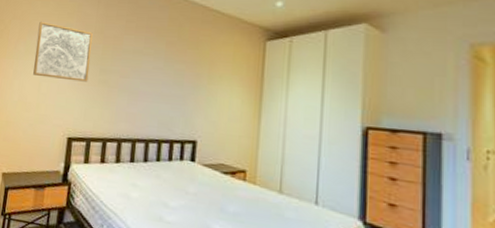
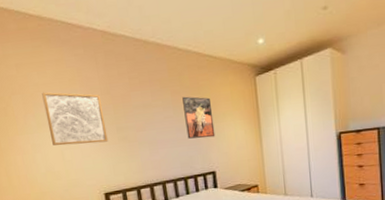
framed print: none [173,49,209,101] -> present [182,96,215,139]

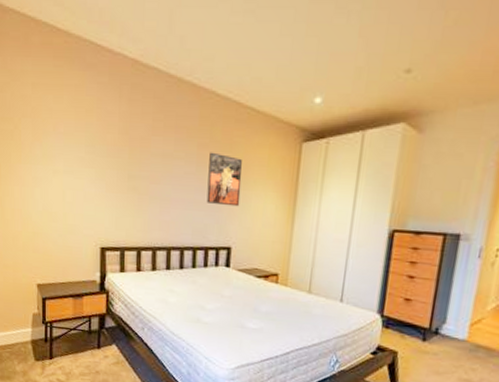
wall art: present [42,92,108,146] -> none [54,119,117,189]

